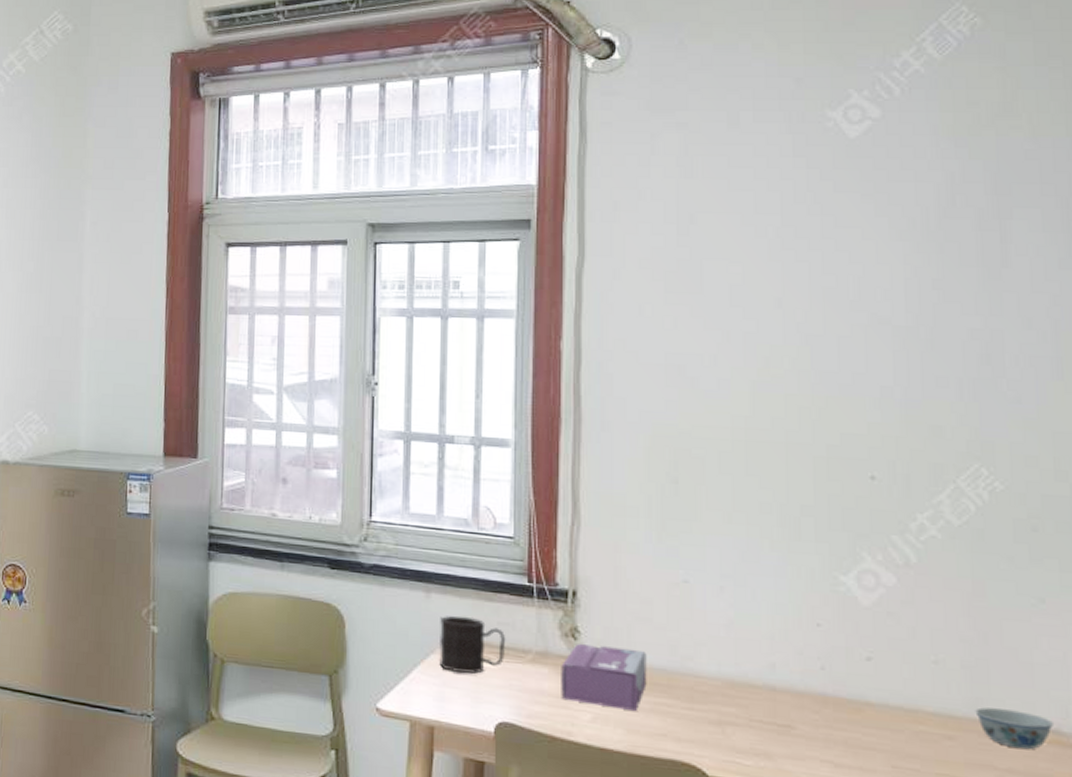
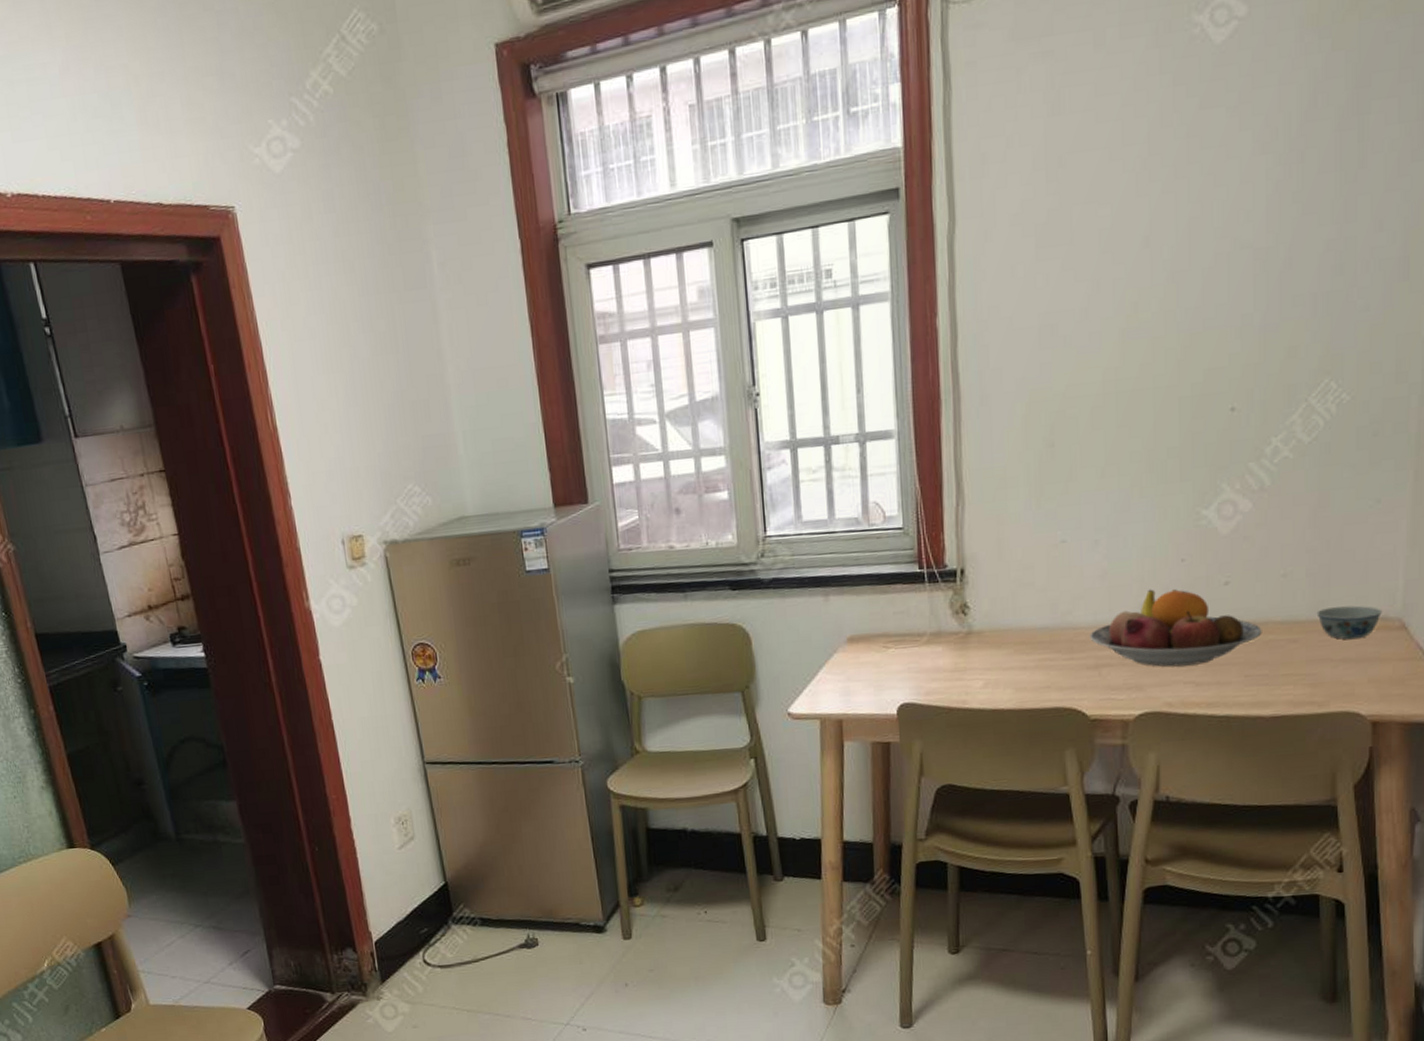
mug: present [439,615,506,674] -> none [840,611,903,666]
tissue box: present [561,643,647,712] -> none [953,614,1031,673]
fruit bowl: none [713,649,912,744] -> present [1090,589,1262,667]

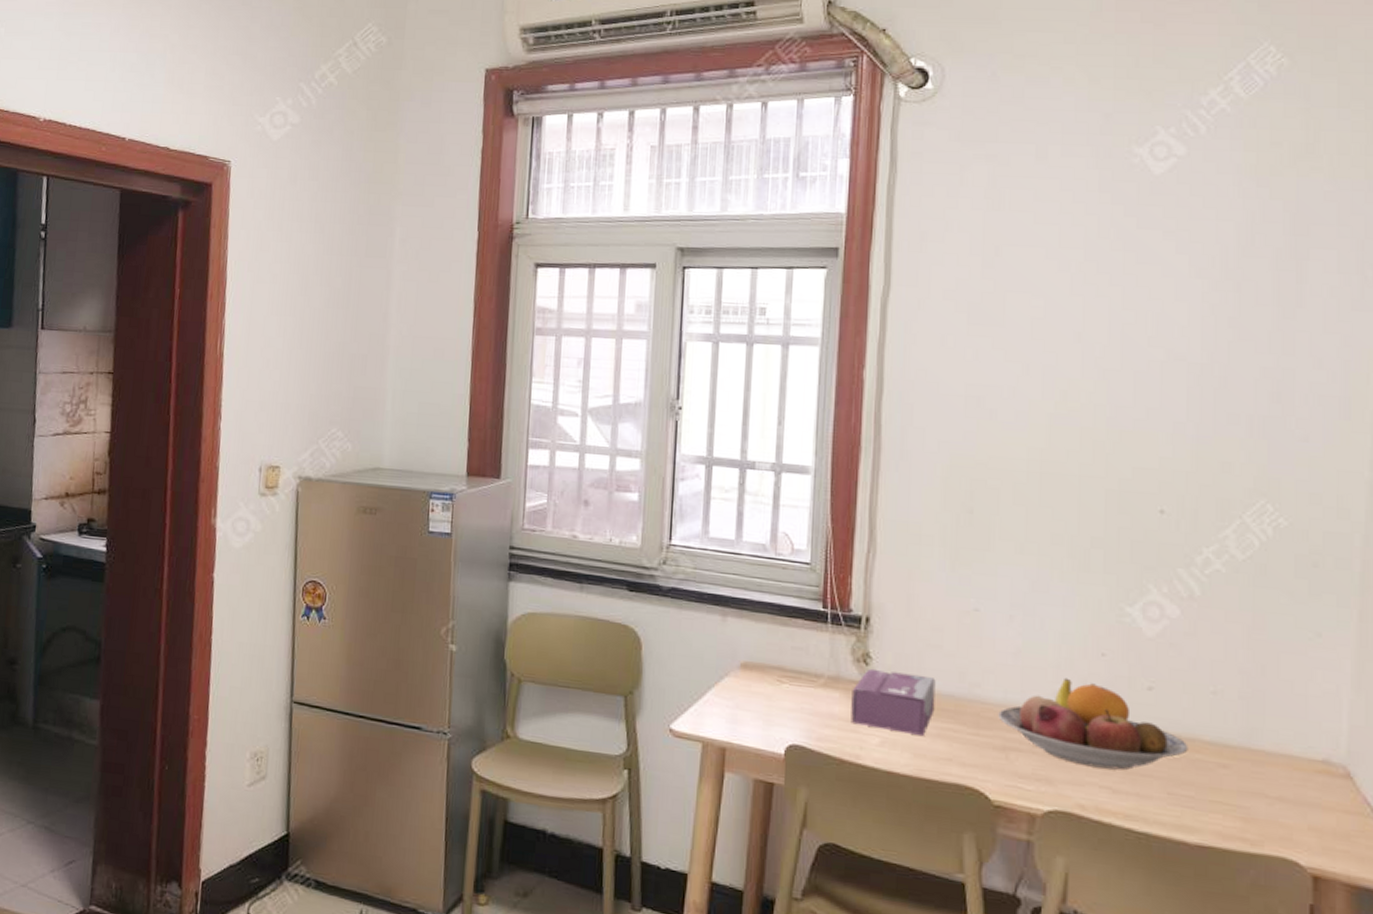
tissue box: none [953,614,1031,673] -> present [851,668,936,737]
bowl: present [1316,605,1382,640] -> none [1249,737,1324,779]

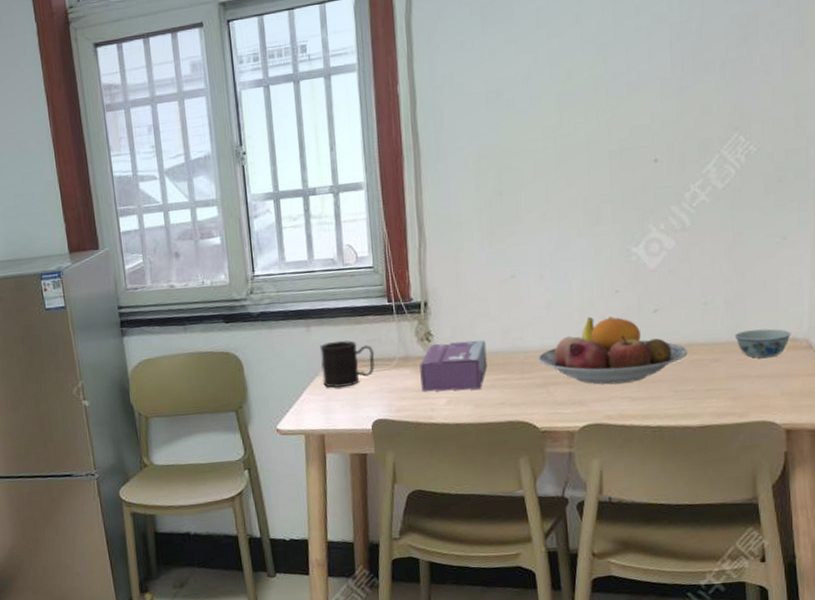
mug: none [733,639,799,697] -> present [320,340,375,388]
bowl: none [1249,737,1324,779] -> present [734,328,791,358]

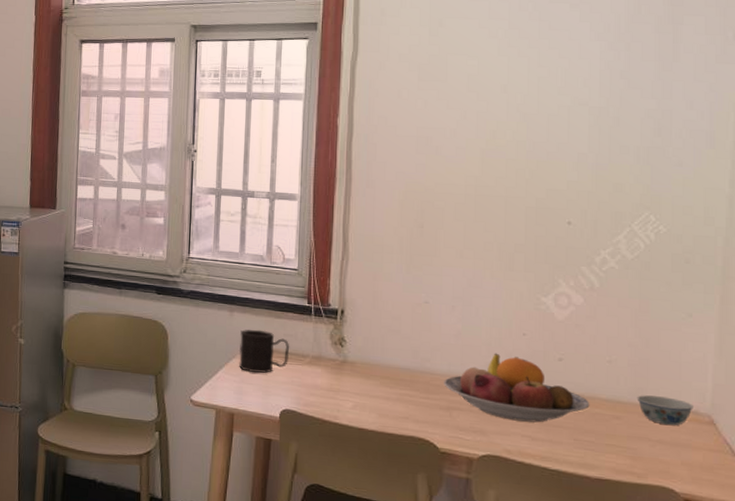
tissue box: present [420,340,487,392] -> none [330,349,395,401]

